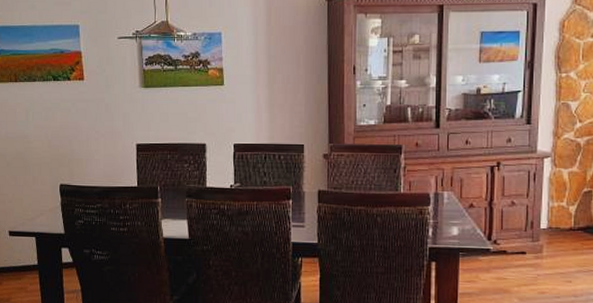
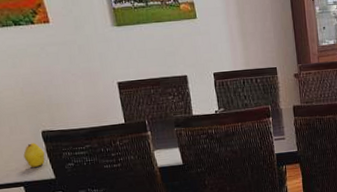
fruit: none [40,195,59,219] -> present [23,143,45,167]

